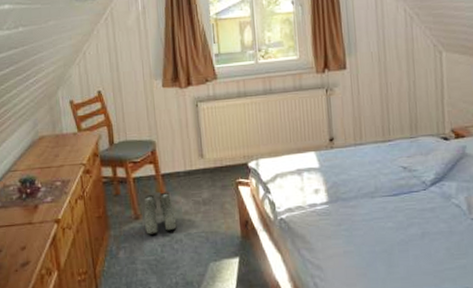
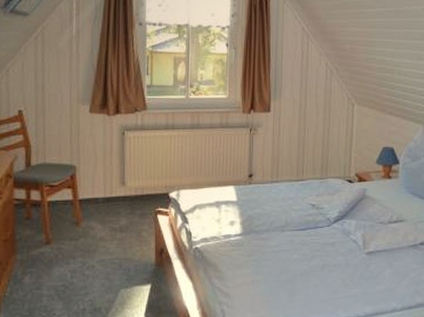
boots: present [144,192,177,235] -> none [56,217,90,260]

